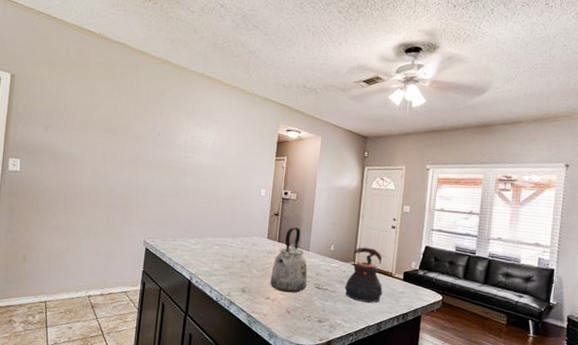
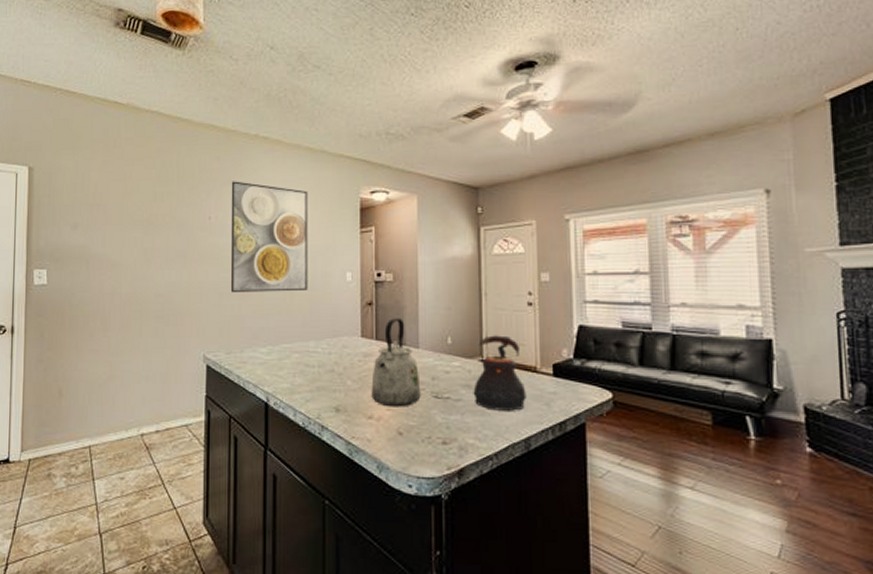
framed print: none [170,108,239,199] -> present [230,181,308,293]

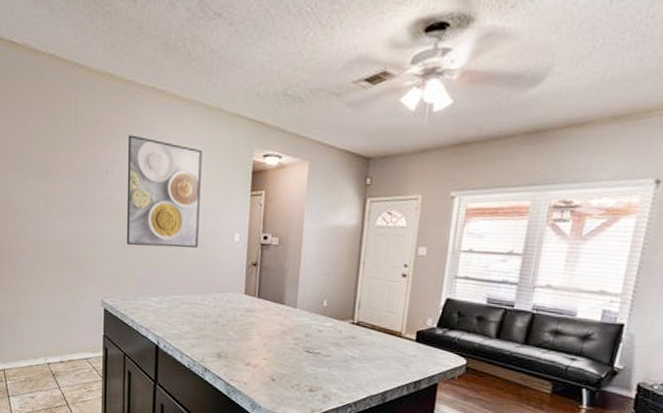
kettle: present [371,318,421,407] -> none [250,279,295,358]
teapot: present [473,335,527,413] -> none [341,301,390,370]

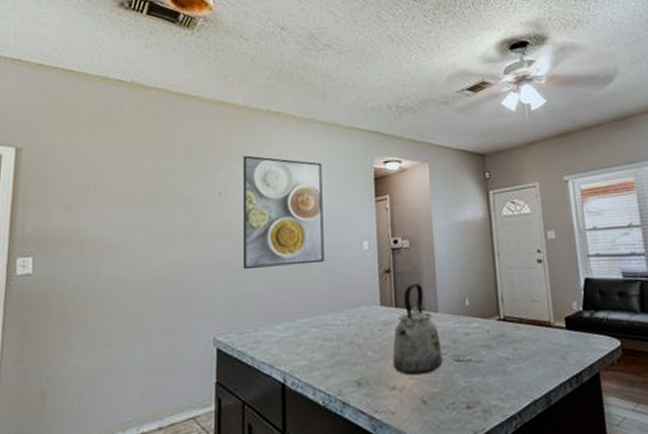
kettle: none [250,279,295,358] -> present [392,283,443,376]

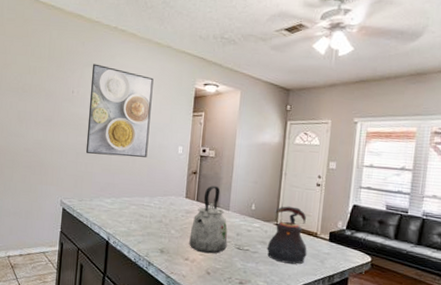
teapot: none [493,293,544,369] -> present [267,206,307,265]

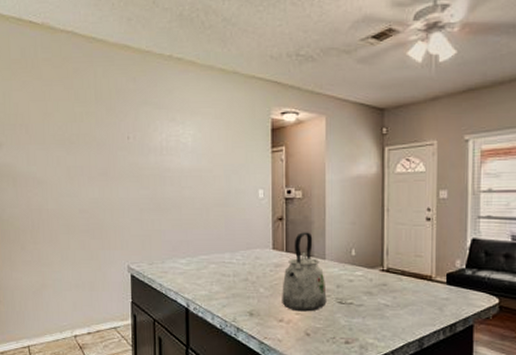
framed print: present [85,63,154,158] -> none [147,102,223,209]
teapot: present [267,206,307,265] -> none [374,247,422,316]

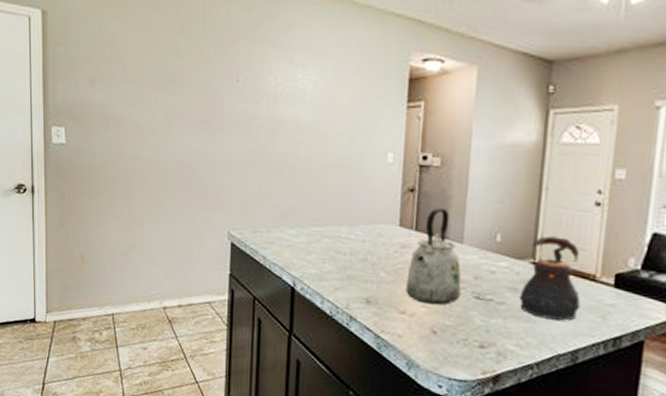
teapot: none [374,247,422,316] -> present [519,236,581,322]

